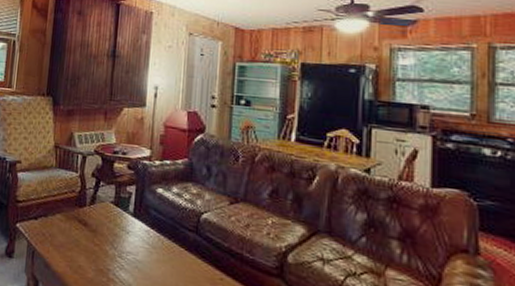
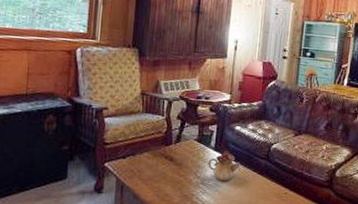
teapot: none [126,218,164,257] -> present [208,151,241,182]

